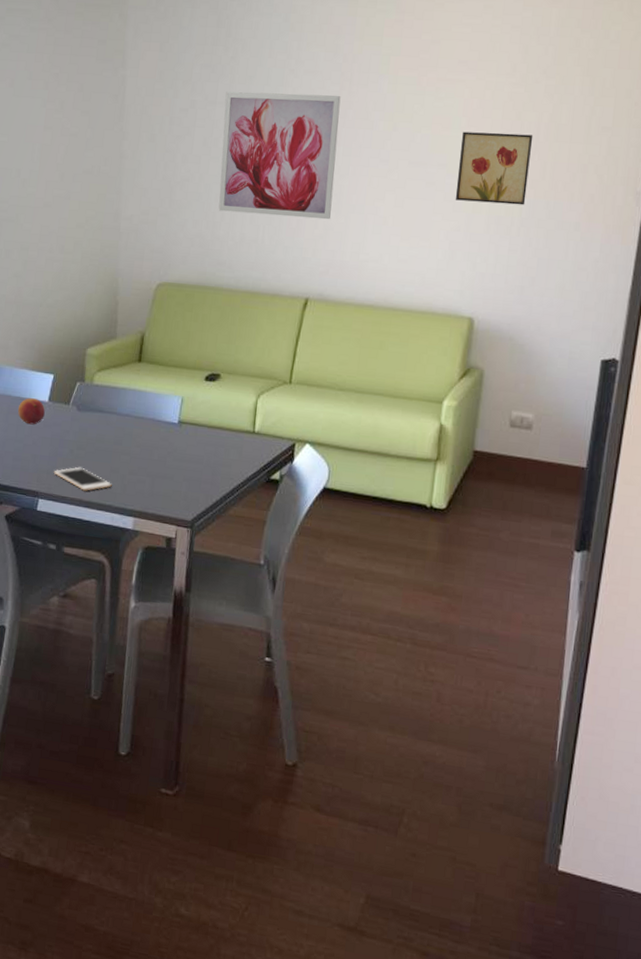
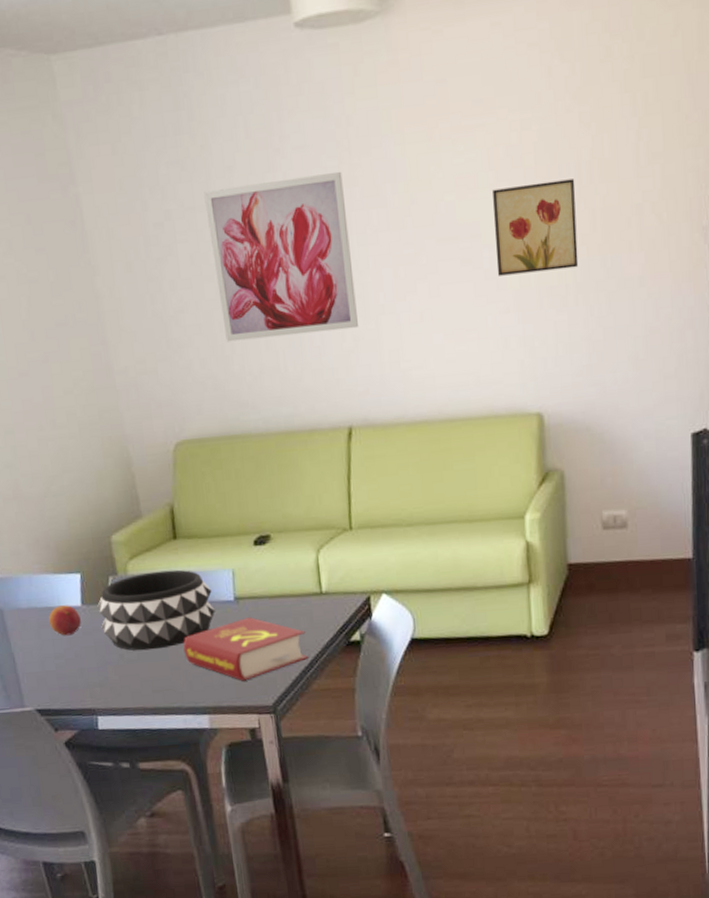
cell phone: present [53,467,112,491] -> none [106,671,176,697]
decorative bowl: none [60,385,161,452] -> present [97,569,215,651]
book: none [125,440,233,495] -> present [183,617,309,681]

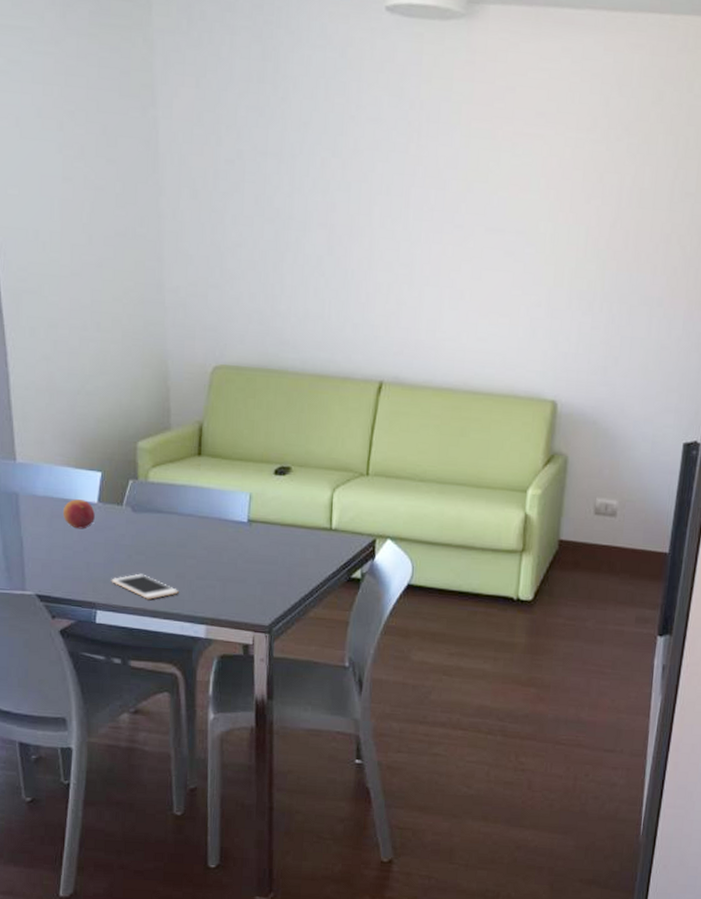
decorative bowl: present [97,569,215,651] -> none [113,482,228,556]
cell phone: none [106,671,176,697] -> present [111,573,179,600]
book: present [183,617,309,681] -> none [191,540,310,599]
wall art: present [204,171,359,342] -> none [277,140,409,294]
wall art: present [493,178,579,276] -> none [535,194,616,279]

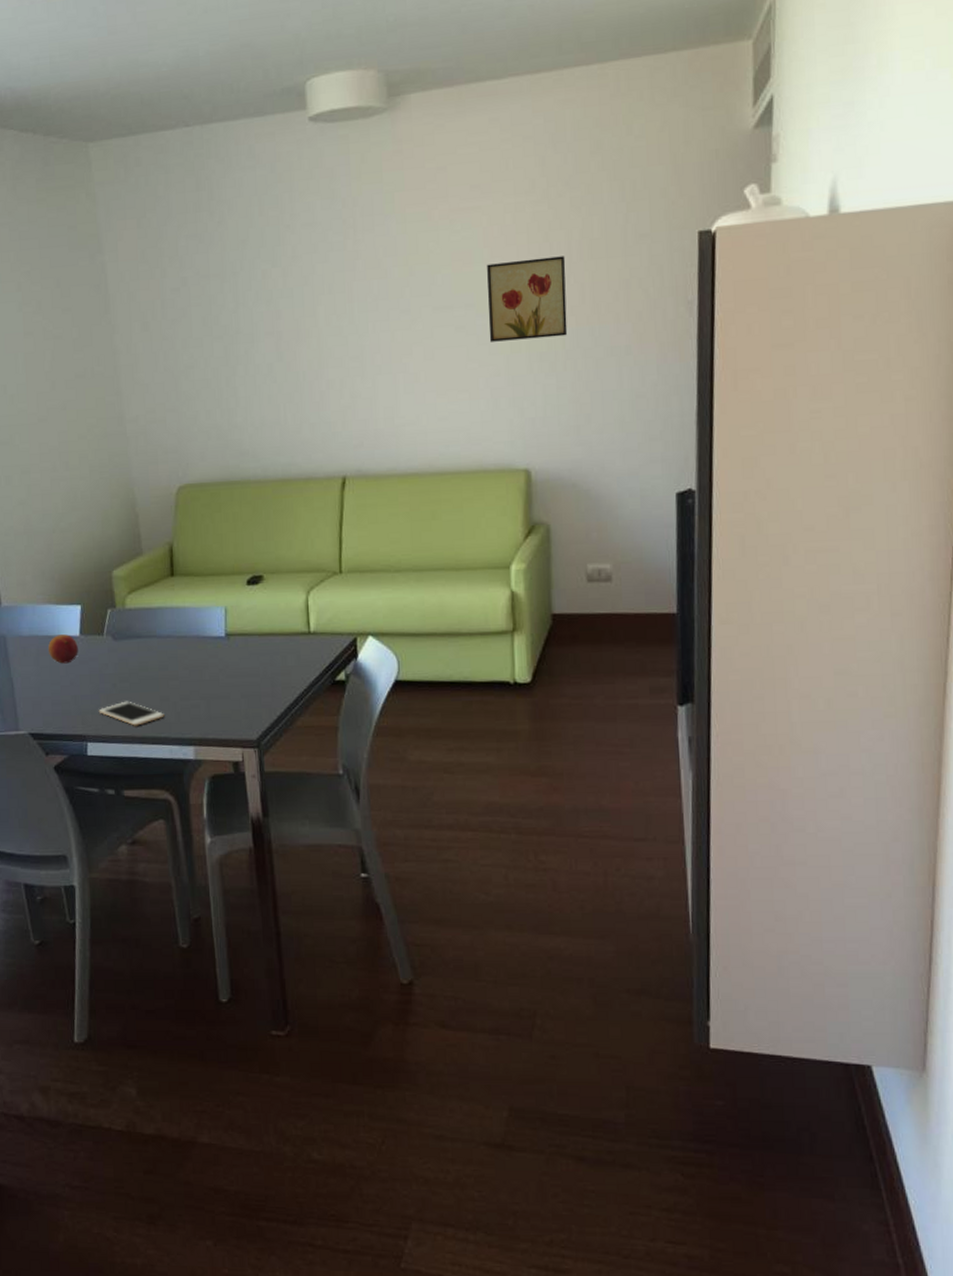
wall art: none [535,194,616,279] -> present [487,256,568,342]

